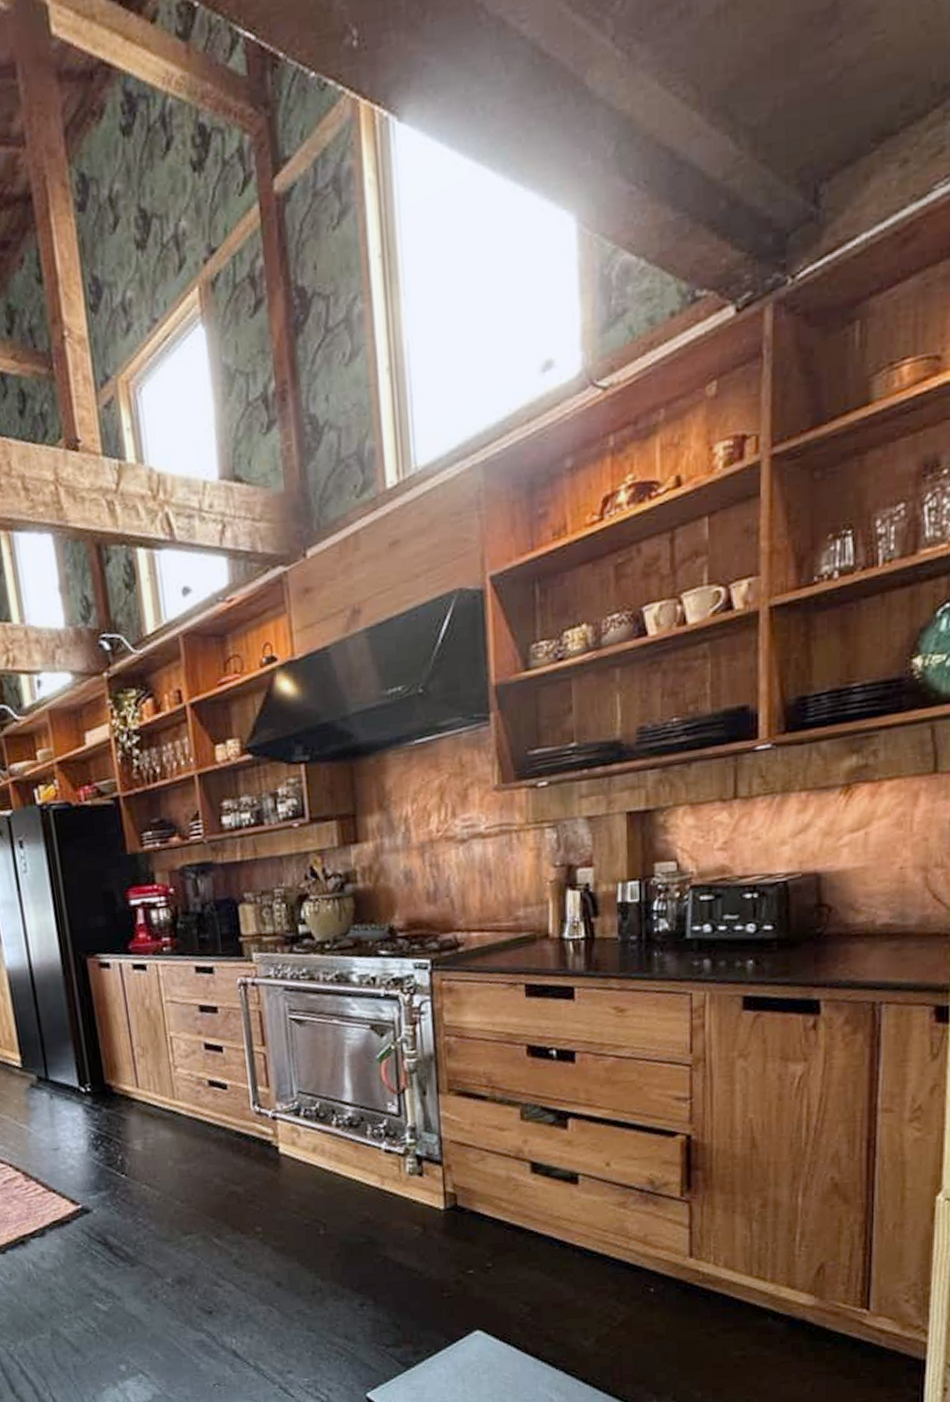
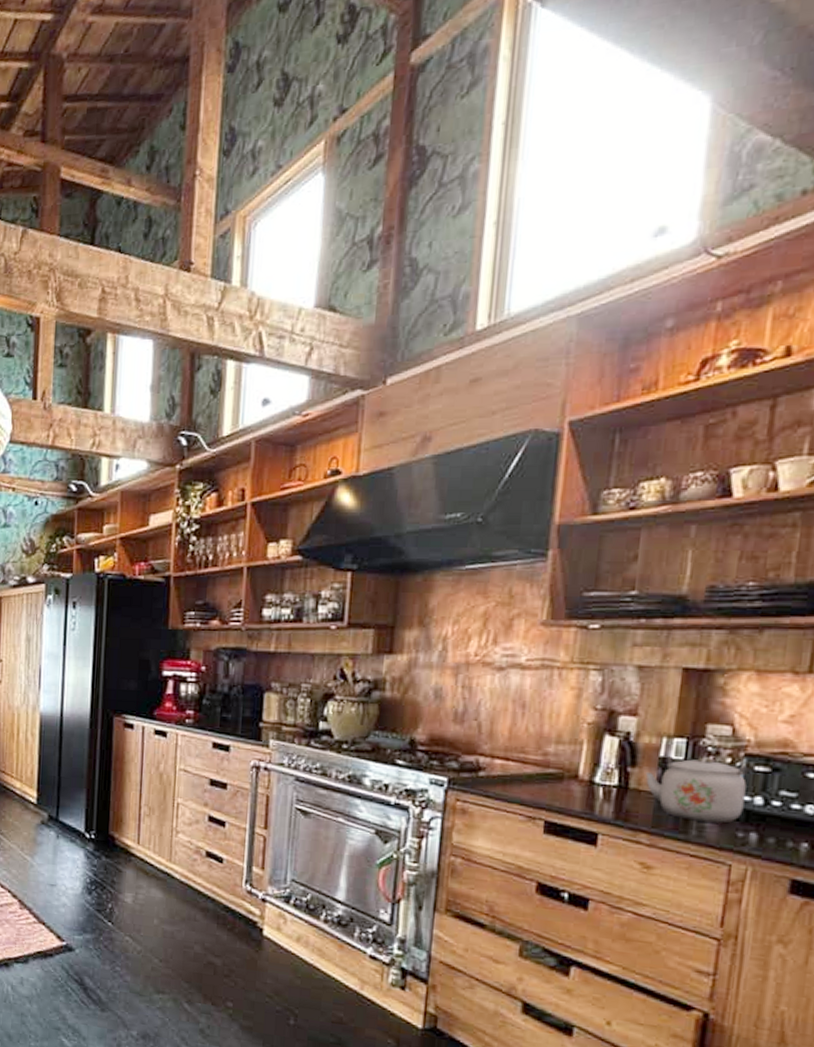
kettle: none [607,895,696,959] -> present [645,756,748,823]

